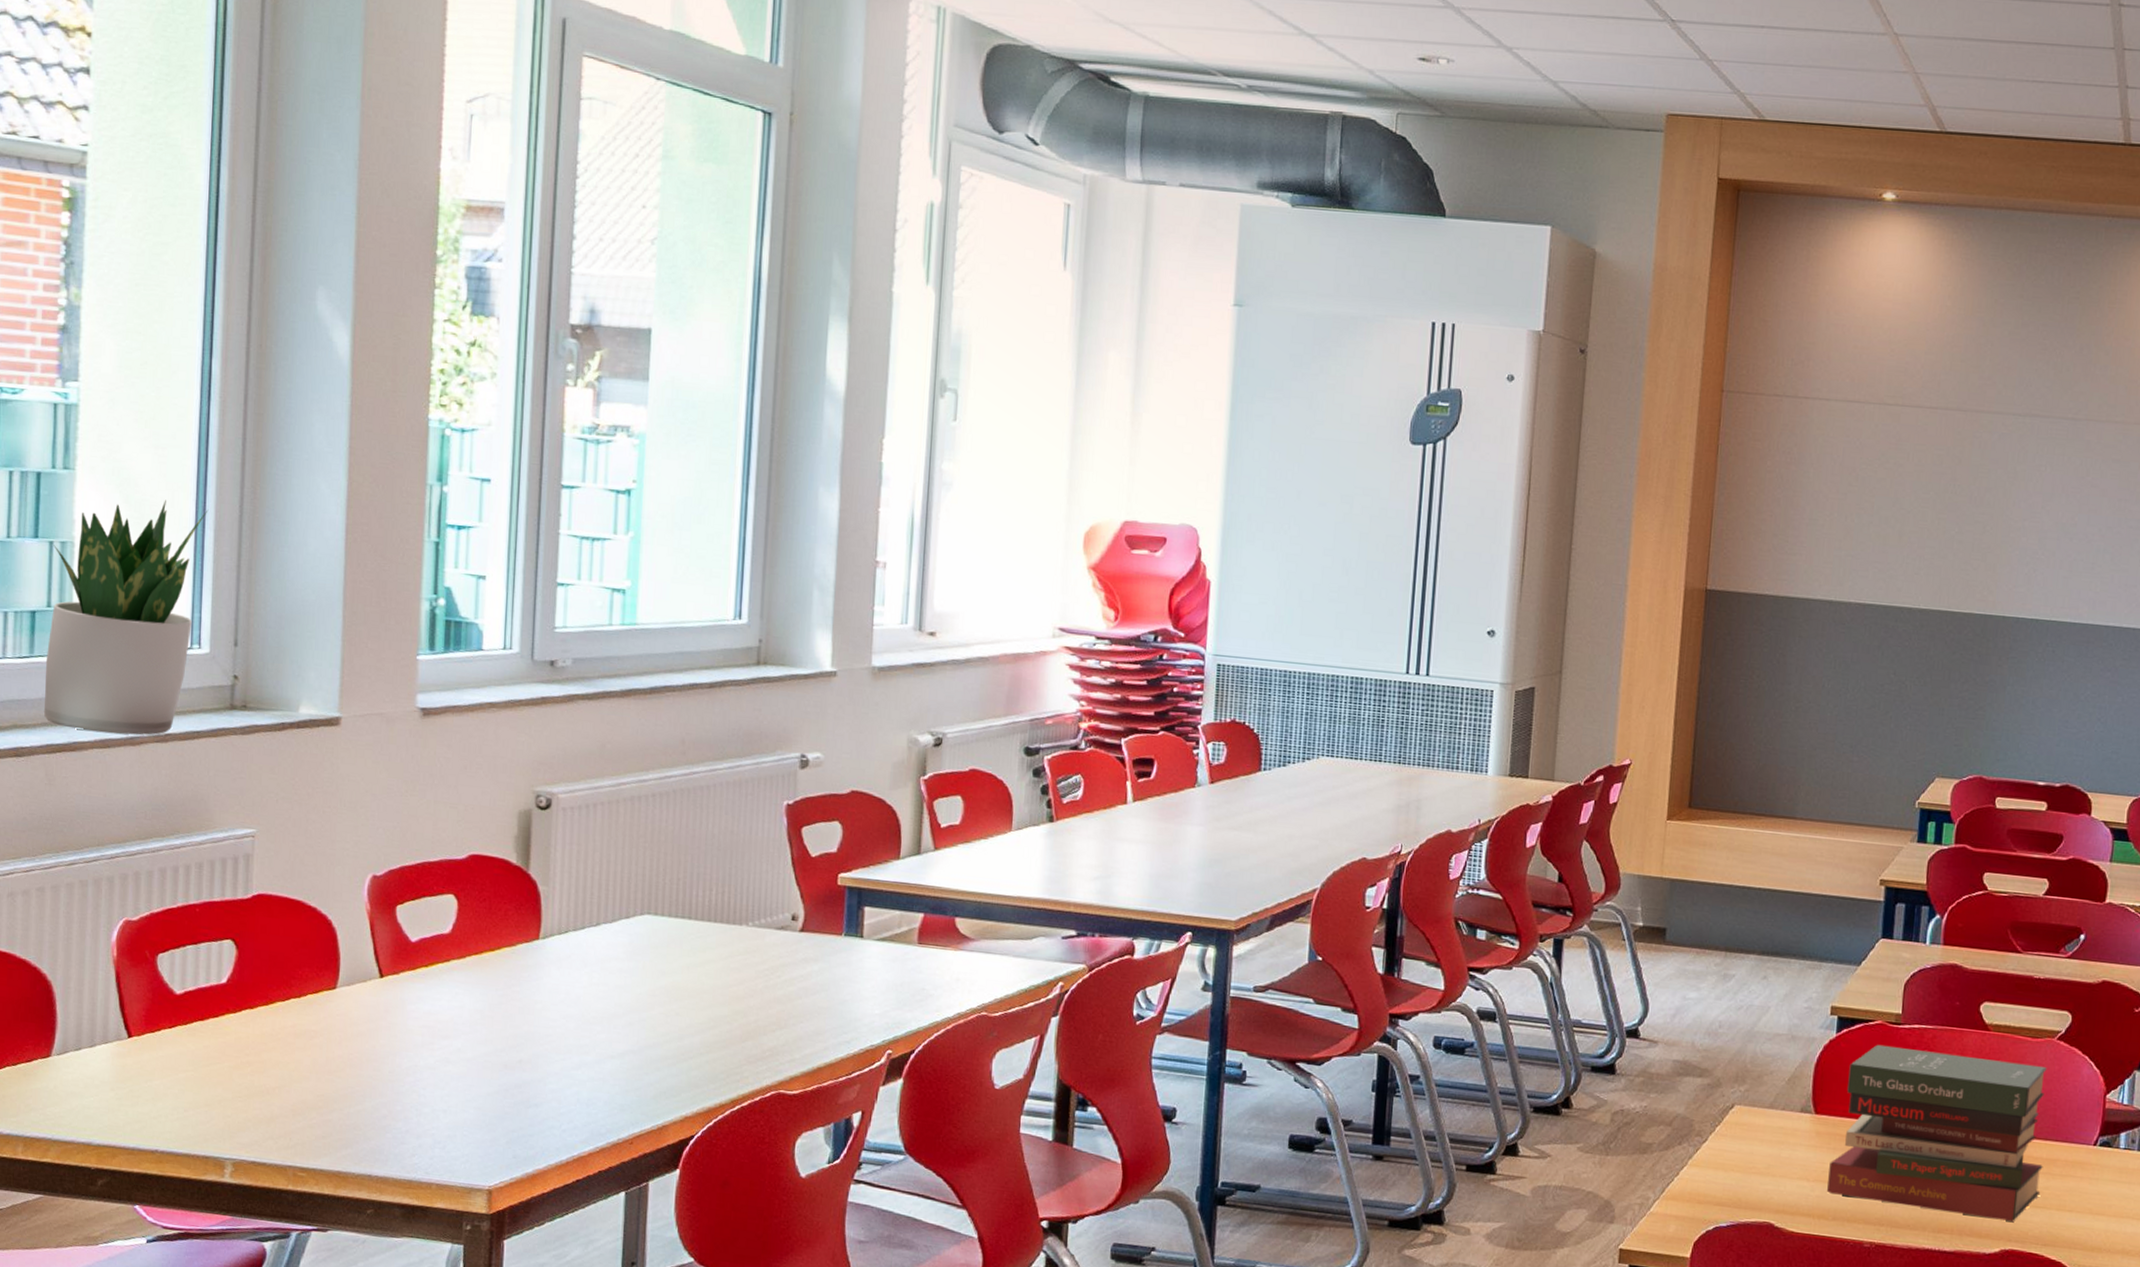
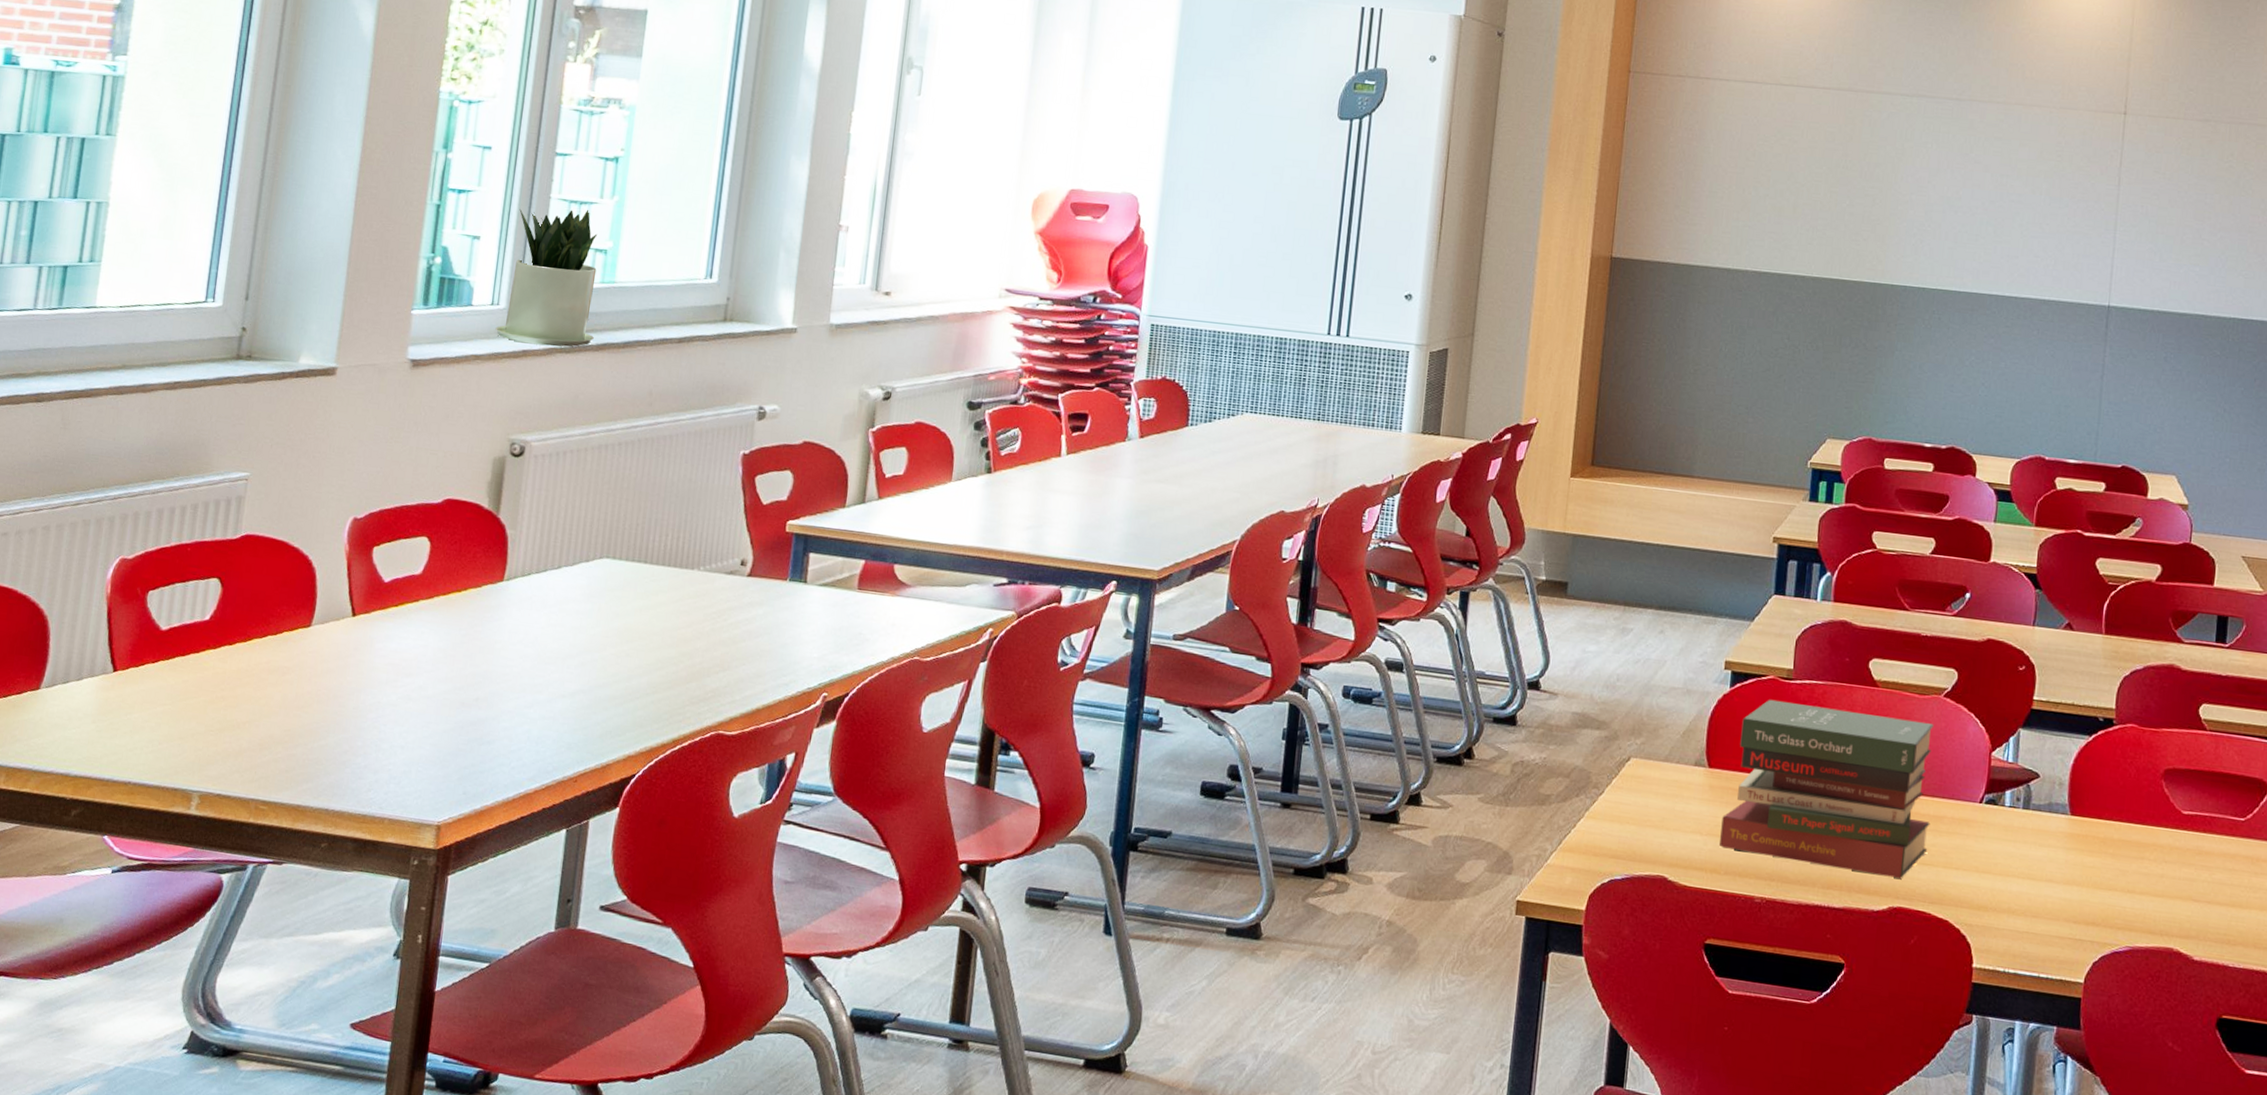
planter: present [43,500,209,735] -> none [65,164,233,383]
planter: none [510,545,618,693] -> present [495,208,598,347]

